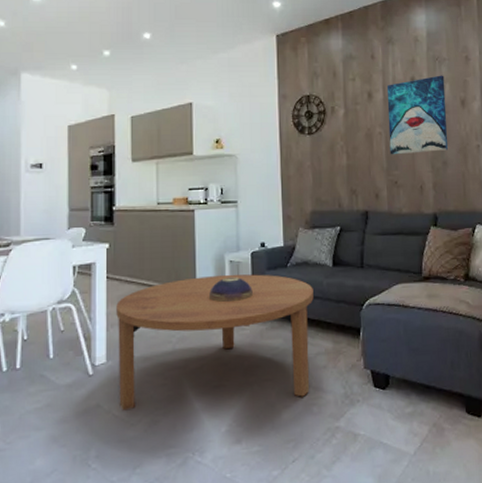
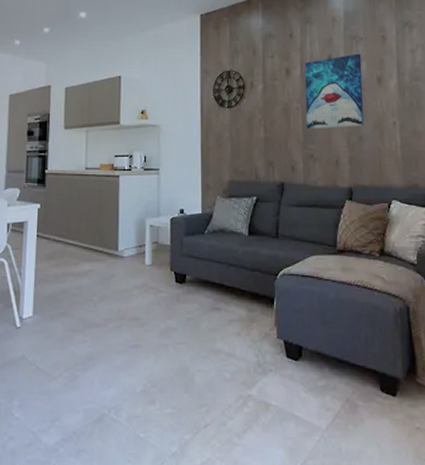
coffee table: present [116,274,314,411] -> none [43,239,229,364]
decorative bowl: present [209,276,253,303] -> none [130,241,171,265]

